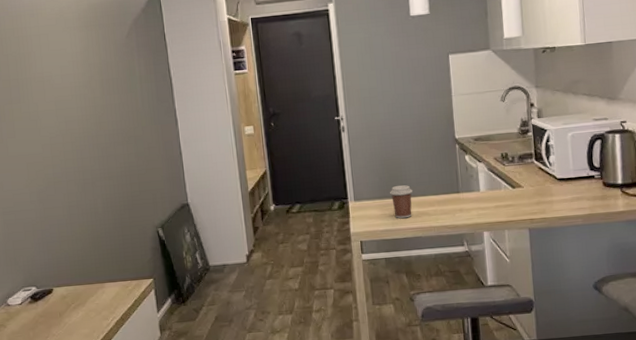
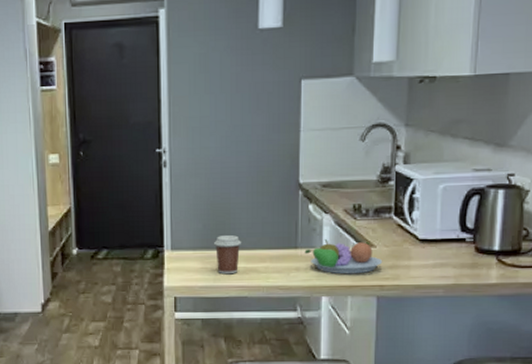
fruit bowl: none [465,184,530,212] -> present [304,239,383,274]

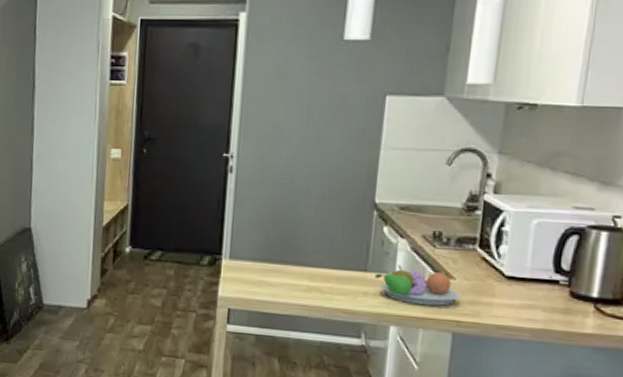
coffee cup: present [214,235,242,275] -> none [276,249,307,291]

